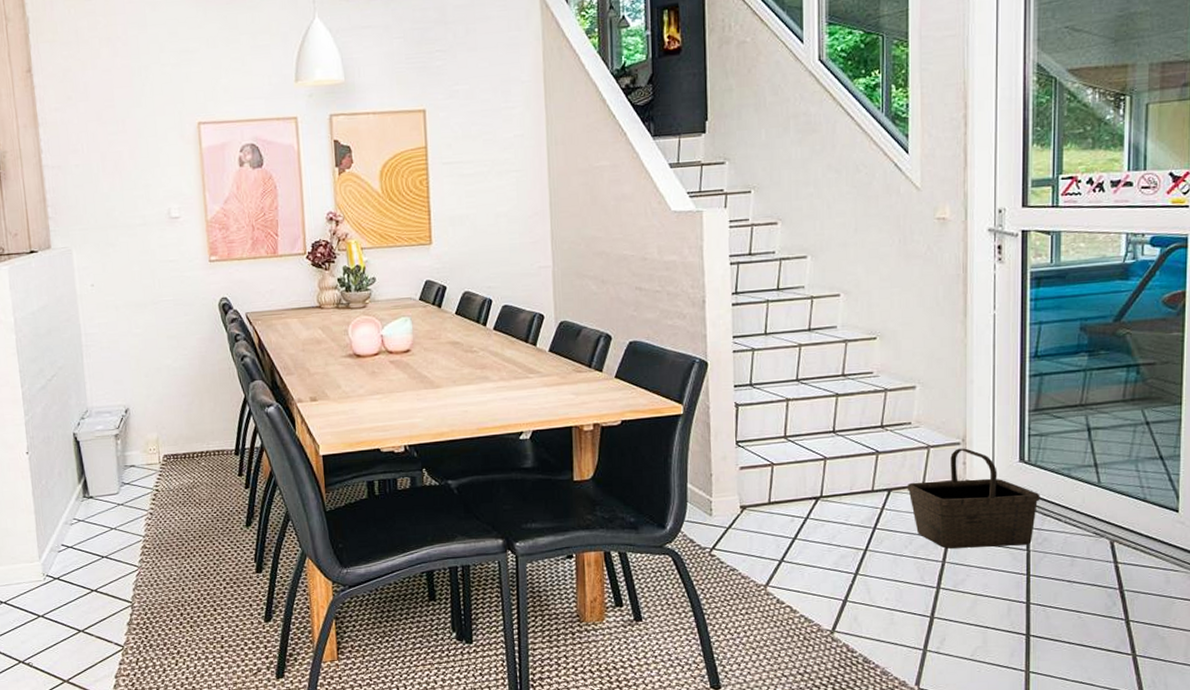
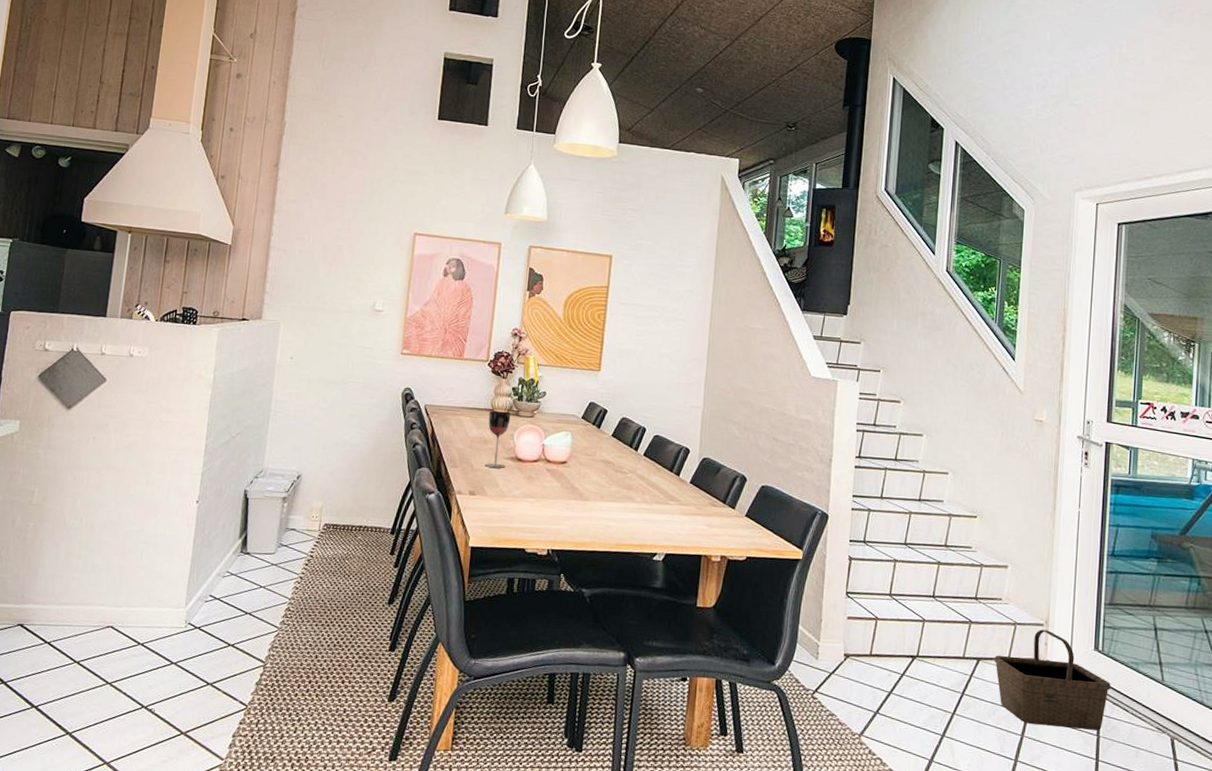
wineglass: none [316,306,344,369] -> present [485,410,511,468]

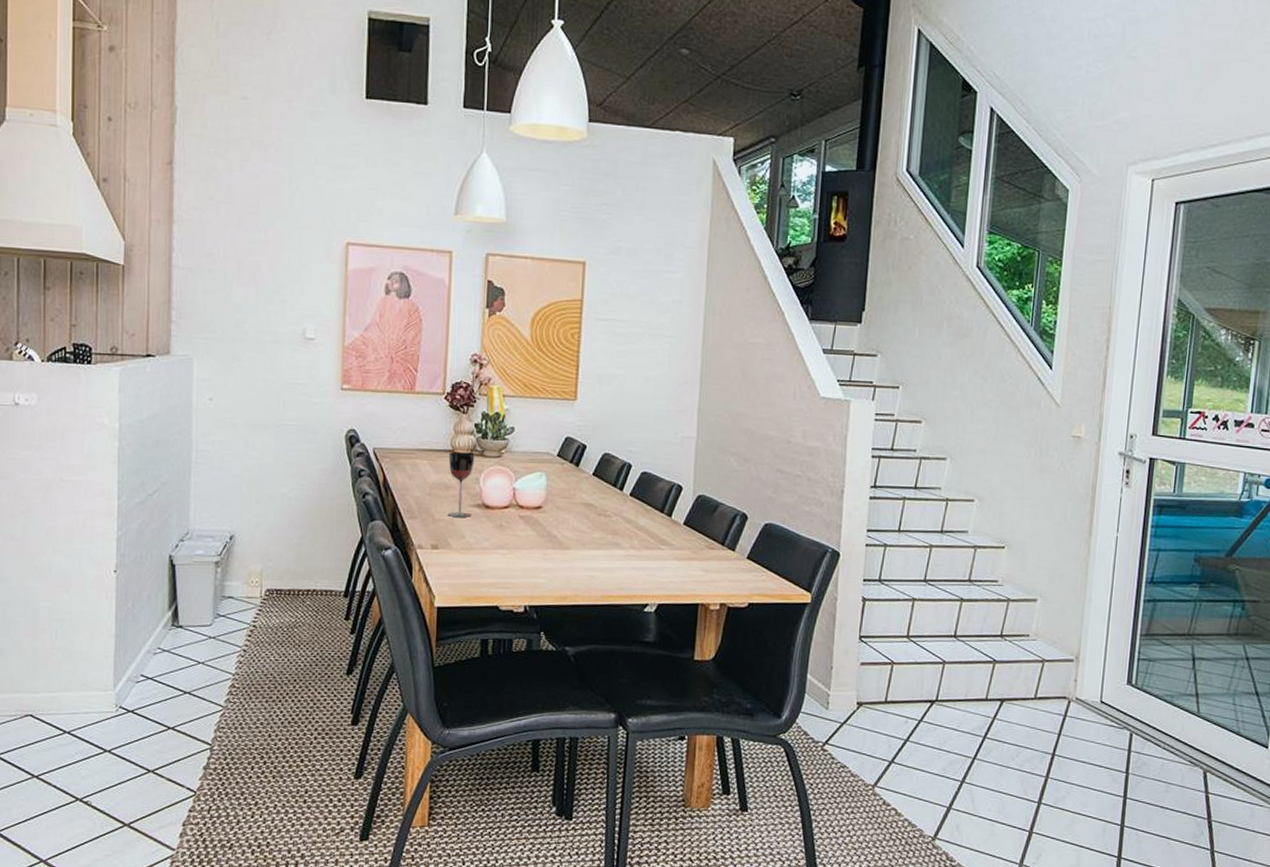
basket: present [994,629,1111,731] -> none [1019,665,1143,767]

